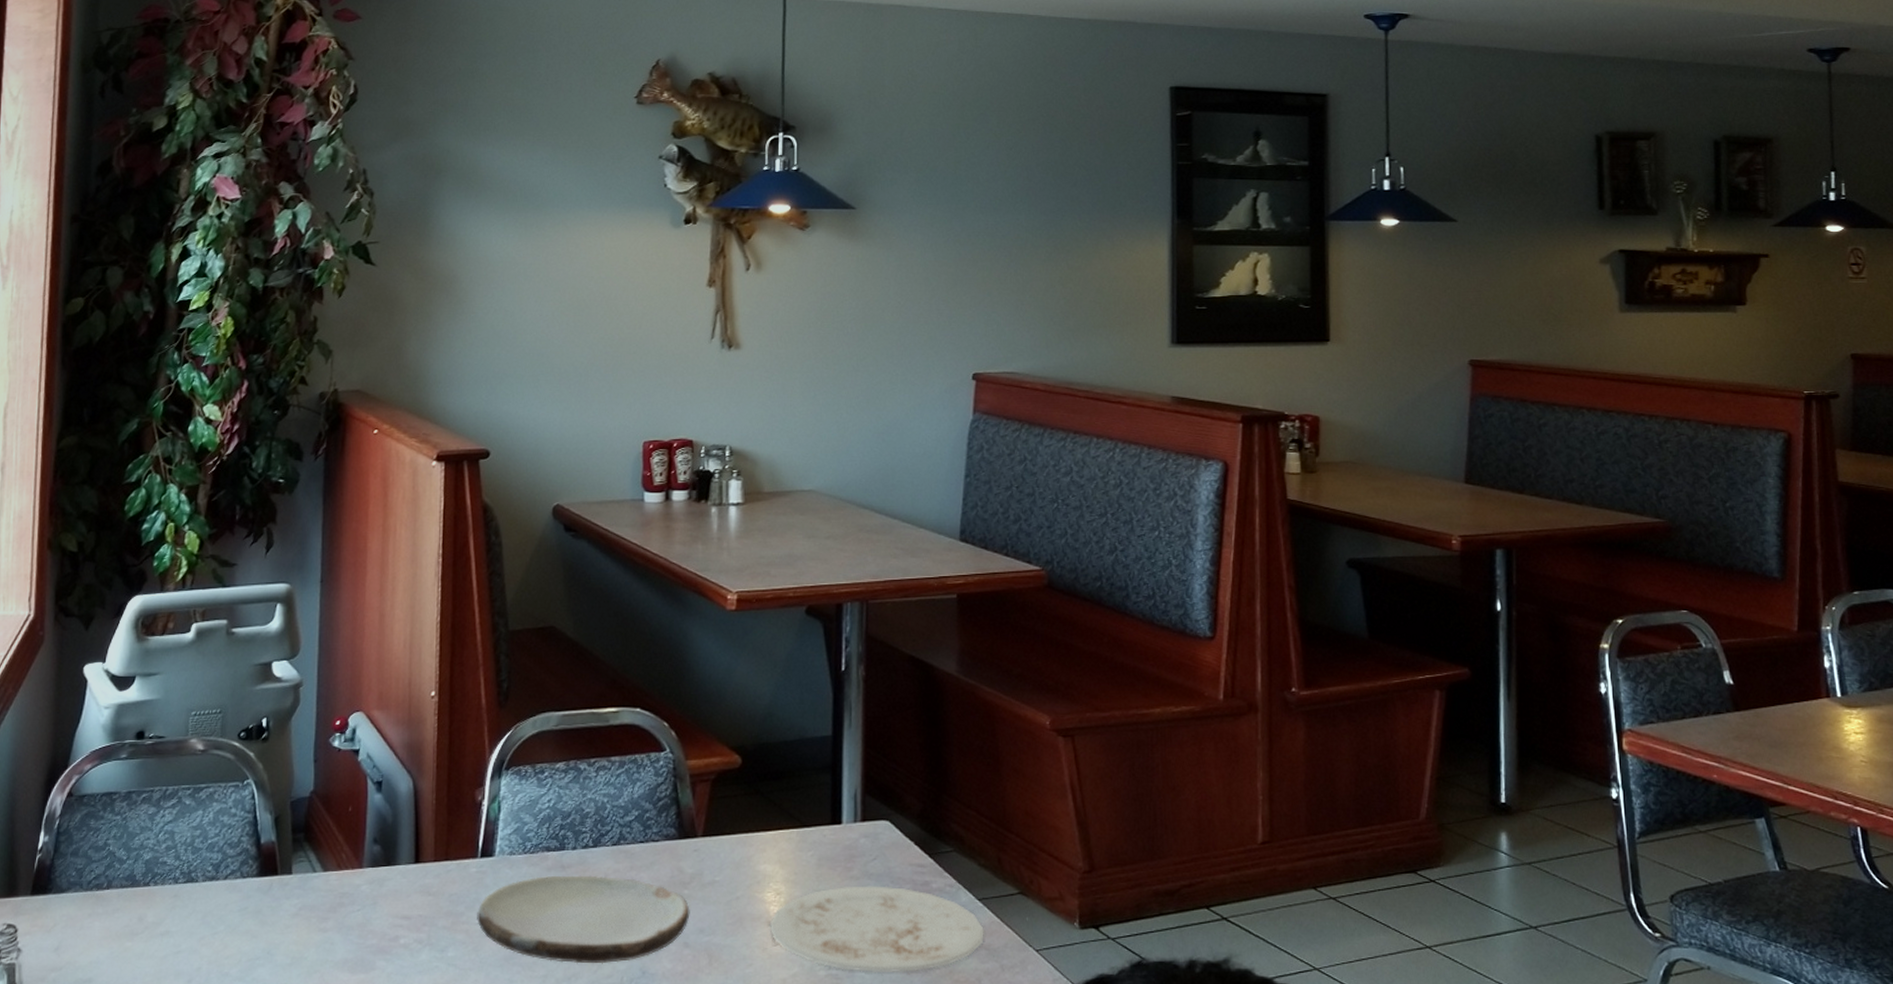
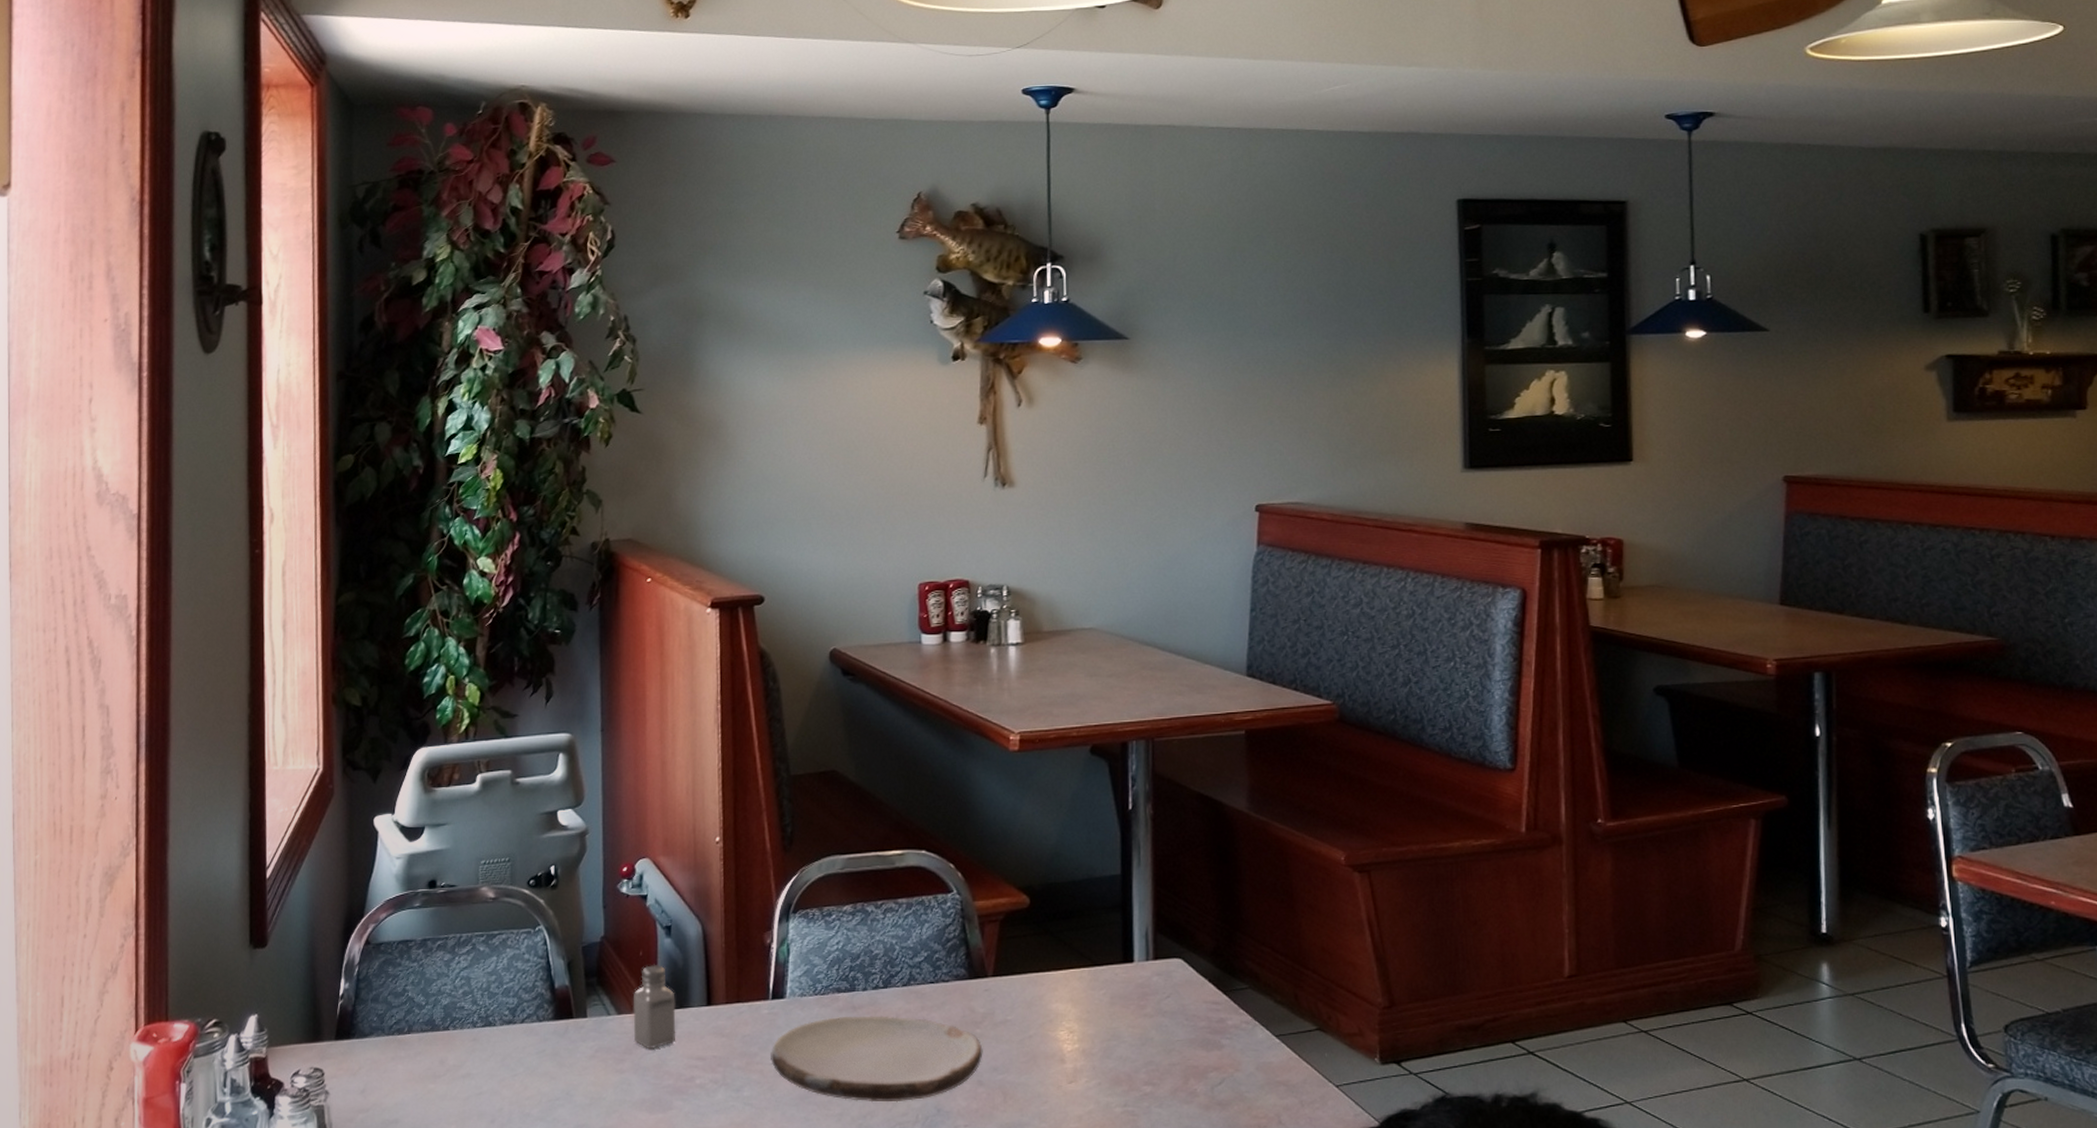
saltshaker: none [338,820,383,907] -> present [633,964,676,1048]
plate: present [769,886,984,973] -> none [1063,1023,1282,1110]

